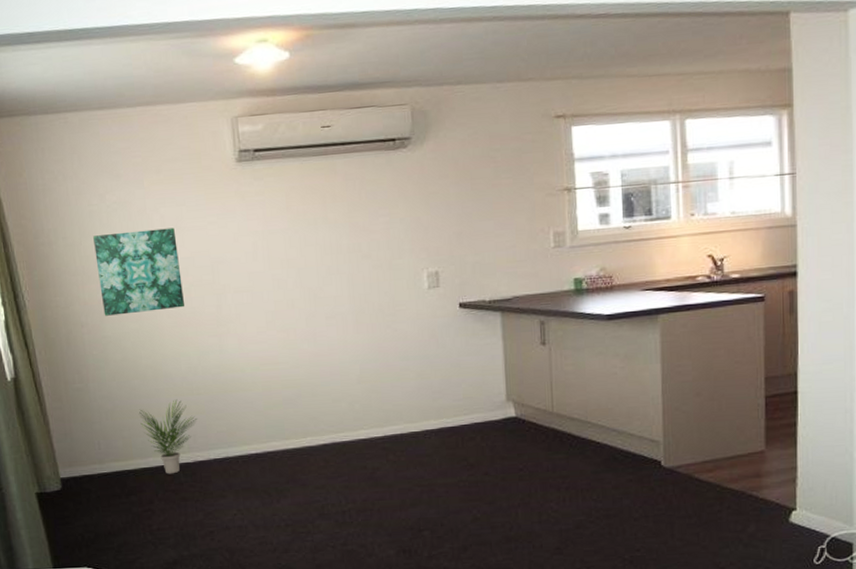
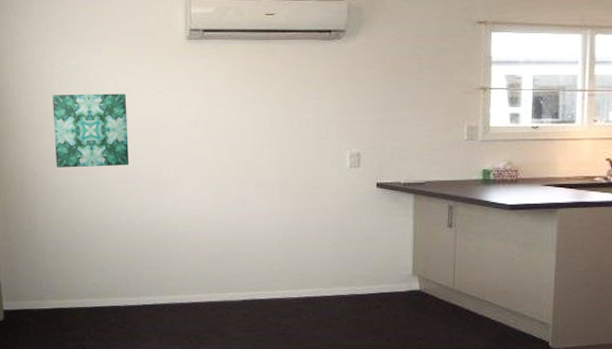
potted plant: present [139,399,198,474] -> none [80,248,132,315]

